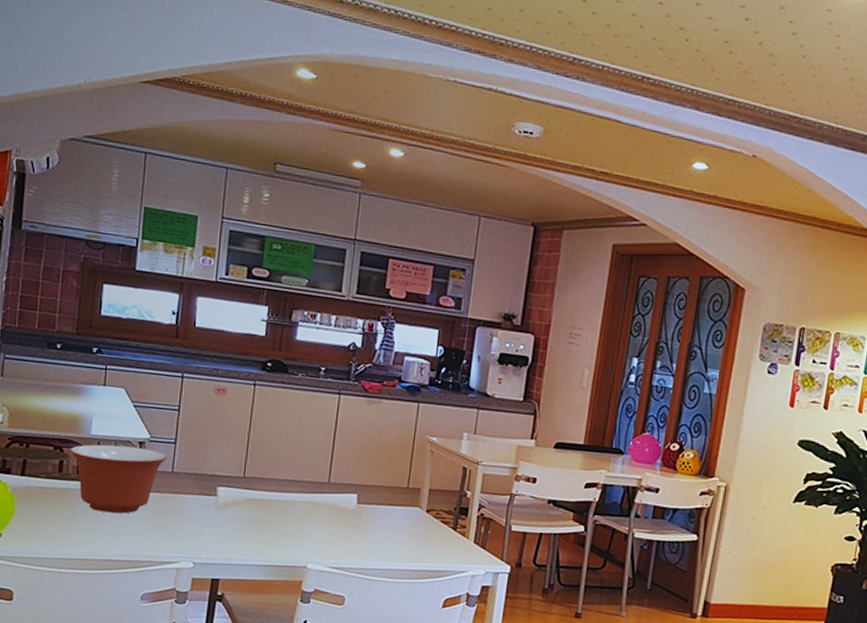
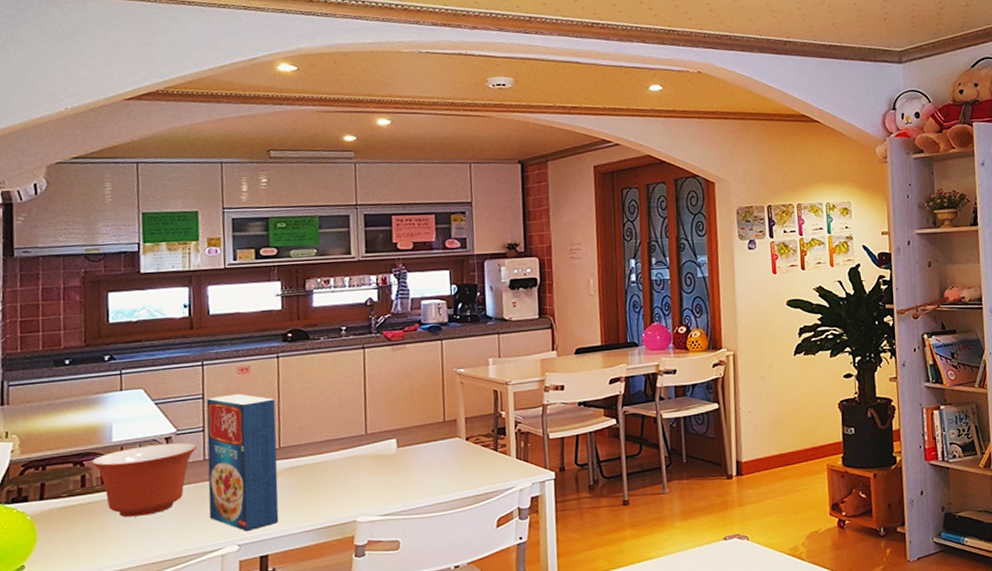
cereal box: none [170,411,247,552] -> present [206,393,279,531]

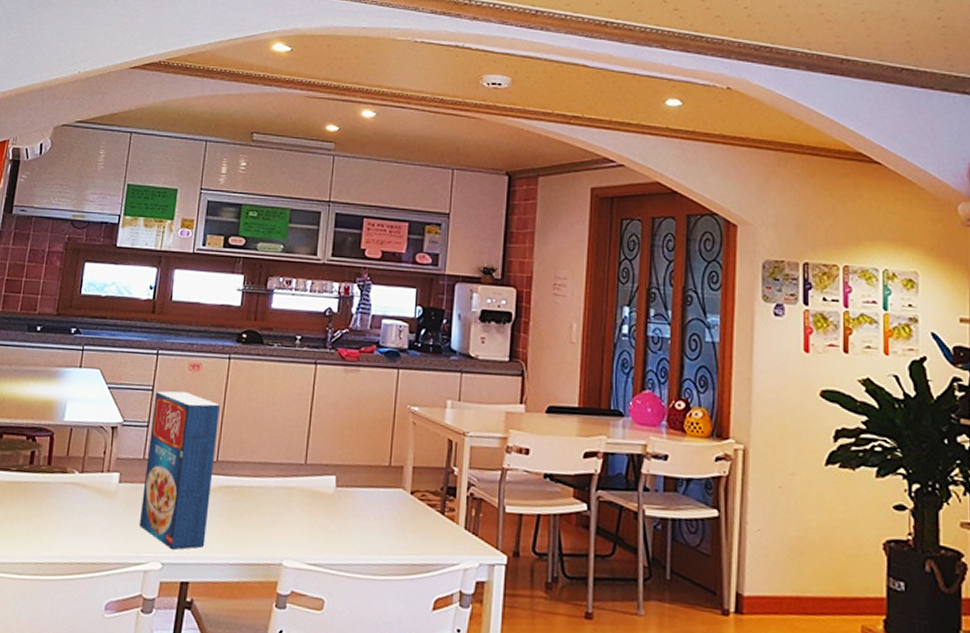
mixing bowl: present [90,442,197,517] -> none [42,431,139,509]

